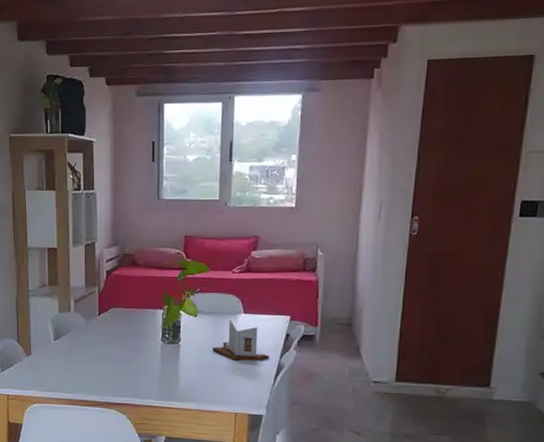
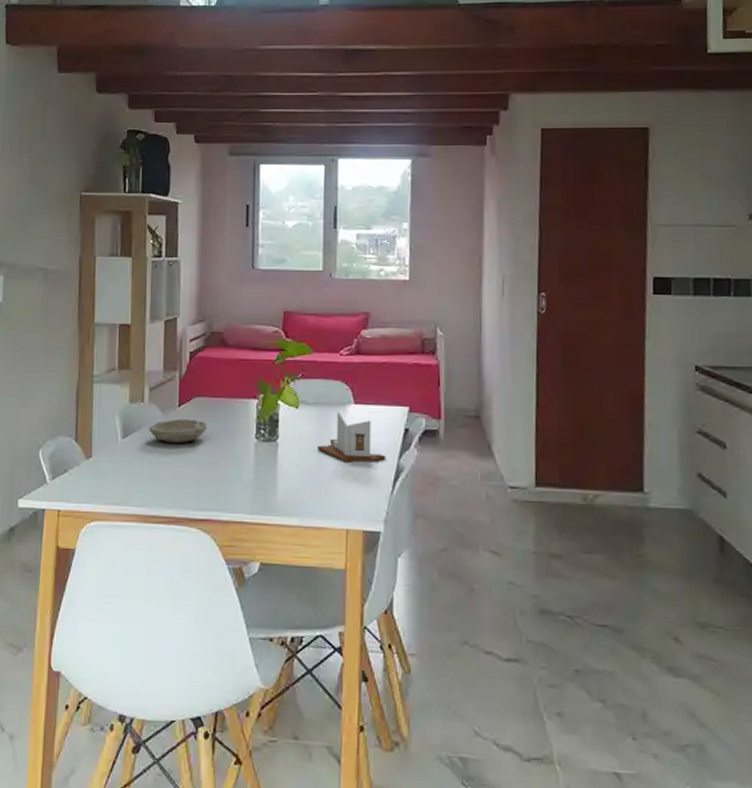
bowl: none [75,325,122,345] -> present [148,419,208,444]

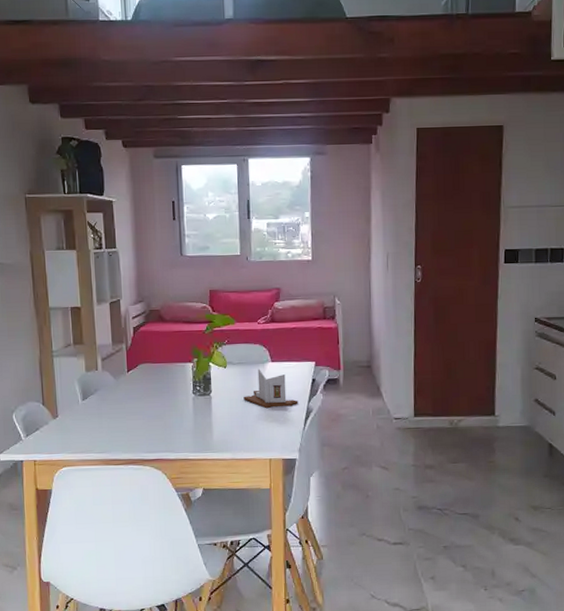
bowl: present [148,419,208,444] -> none [103,382,153,402]

